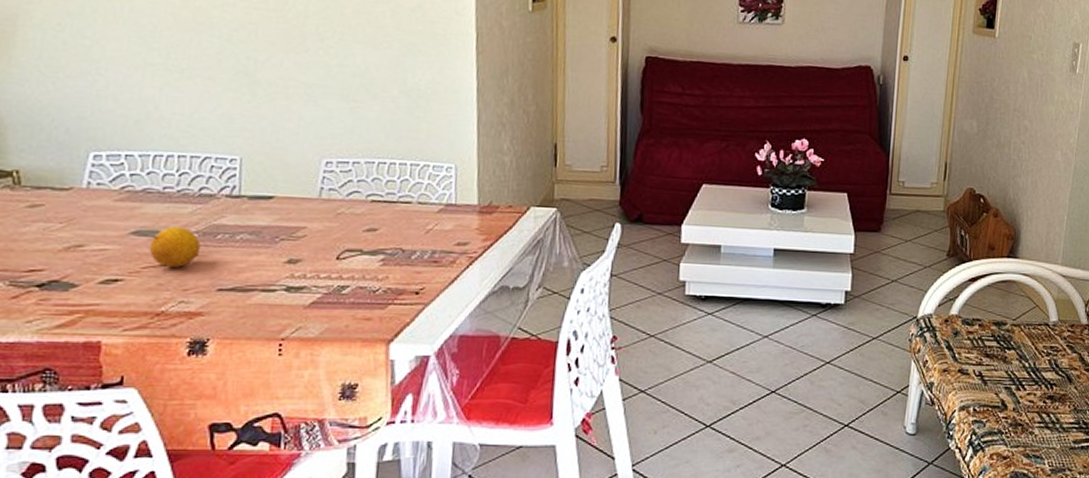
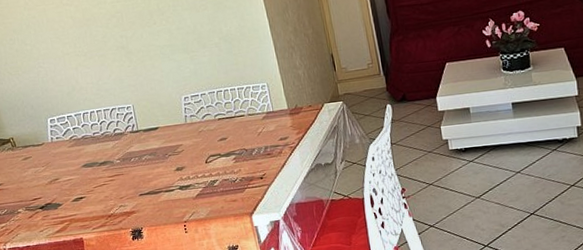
fruit: present [149,226,201,269] -> none [93,157,124,186]

